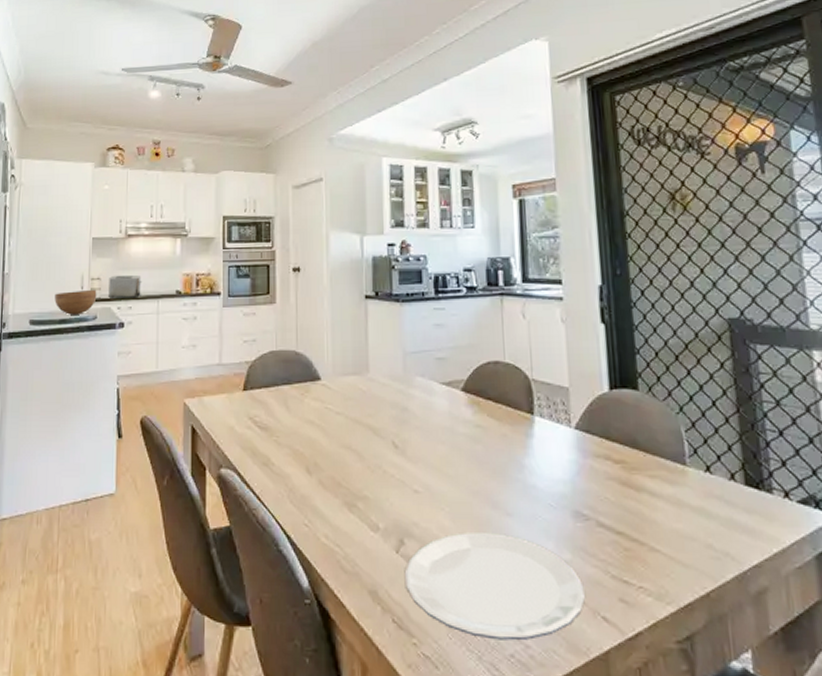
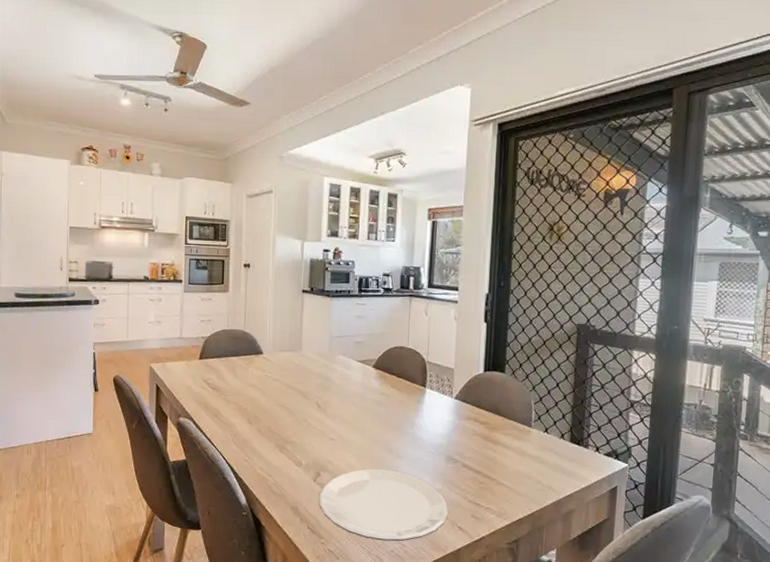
bowl: present [54,289,97,315] -> none [37,270,75,291]

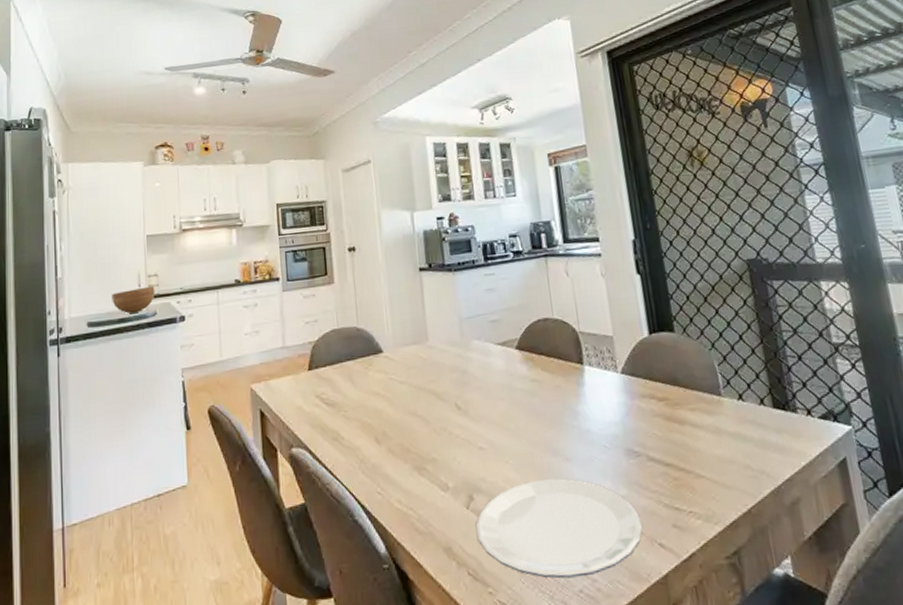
bowl: none [37,270,75,291] -> present [112,286,155,314]
toaster: present [85,260,115,280] -> none [166,268,201,294]

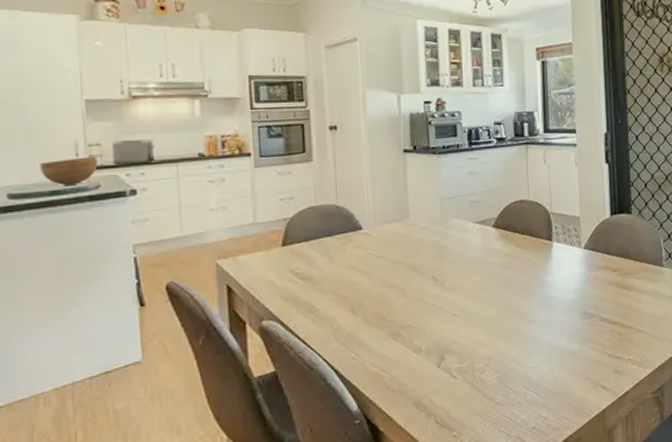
toaster: none [166,268,201,294] -> present [112,139,156,165]
plate: present [475,478,643,579] -> none [445,337,589,420]

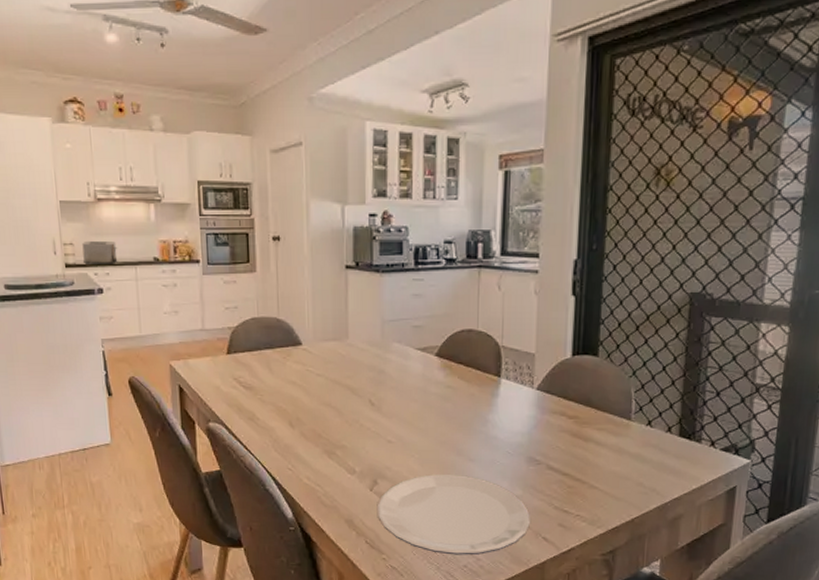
bowl: present [40,156,98,185] -> none [27,255,72,280]
plate: none [445,337,589,420] -> present [377,473,530,555]

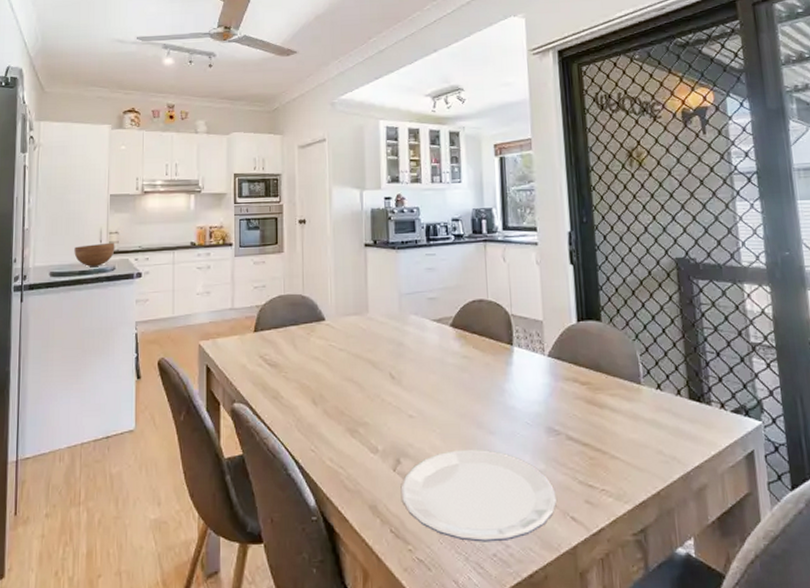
bowl: none [27,255,72,280] -> present [74,242,115,267]
toaster: present [82,240,118,264] -> none [126,228,159,251]

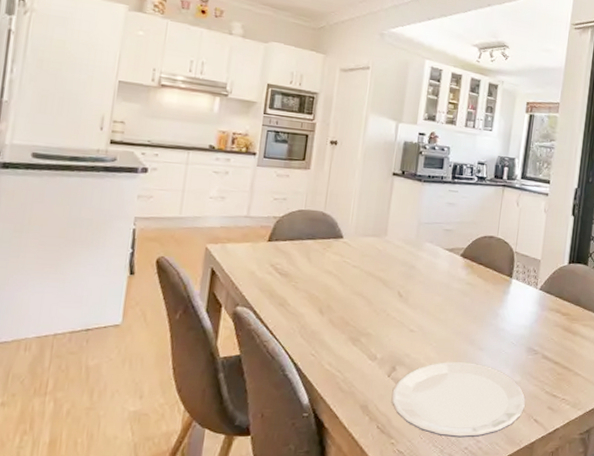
bowl: present [74,242,115,267] -> none [66,129,119,155]

